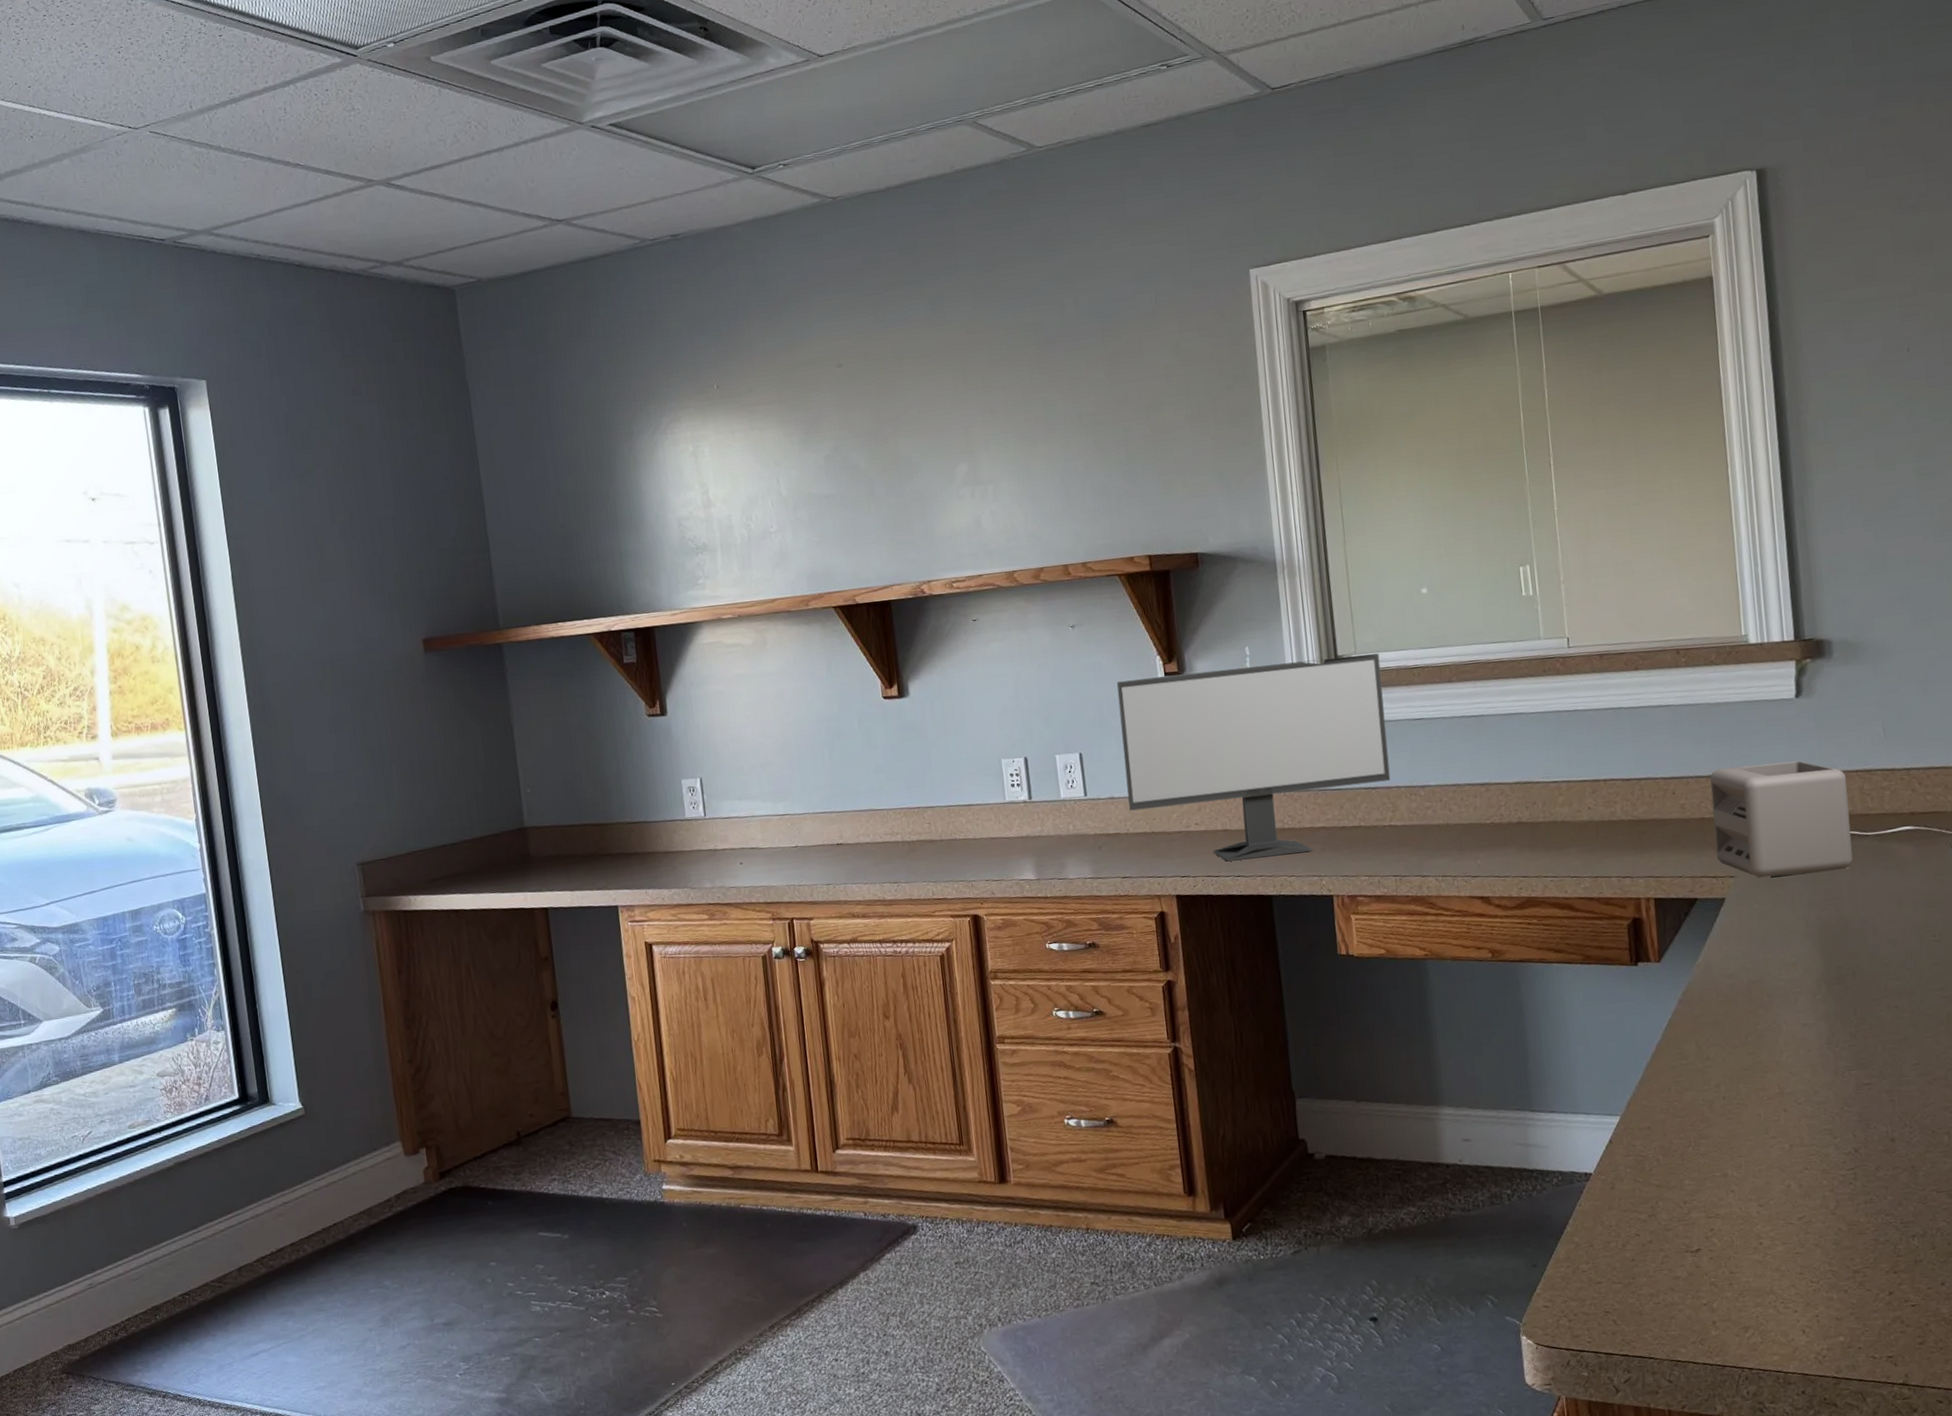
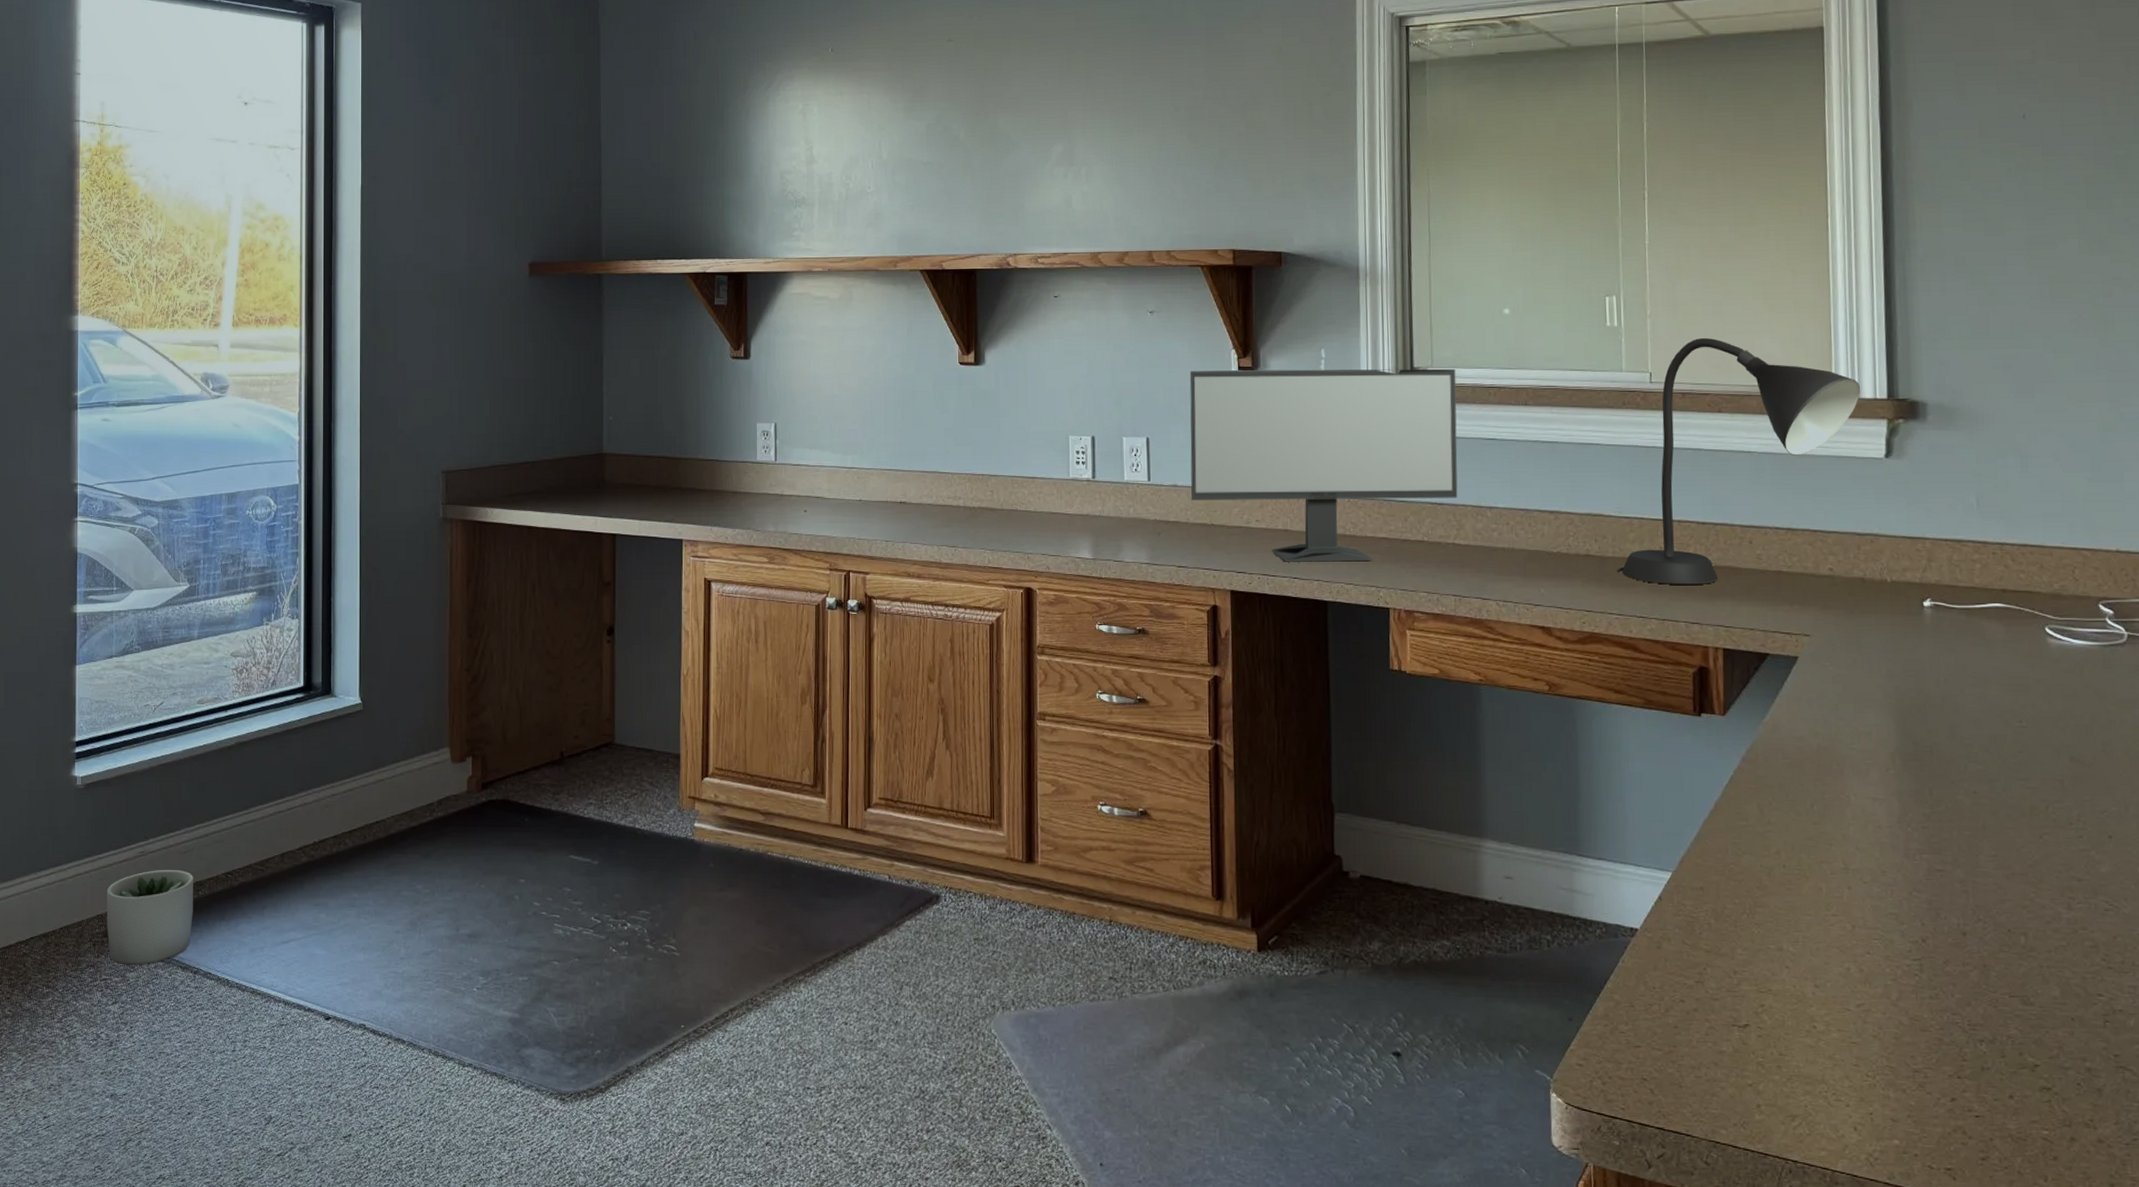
planter: none [58,1297,155,1399] -> present [106,870,193,965]
desk lamp: none [1549,597,1769,843] -> present [1617,337,1860,586]
desk organizer: present [1710,760,1853,878] -> none [1789,522,1937,641]

